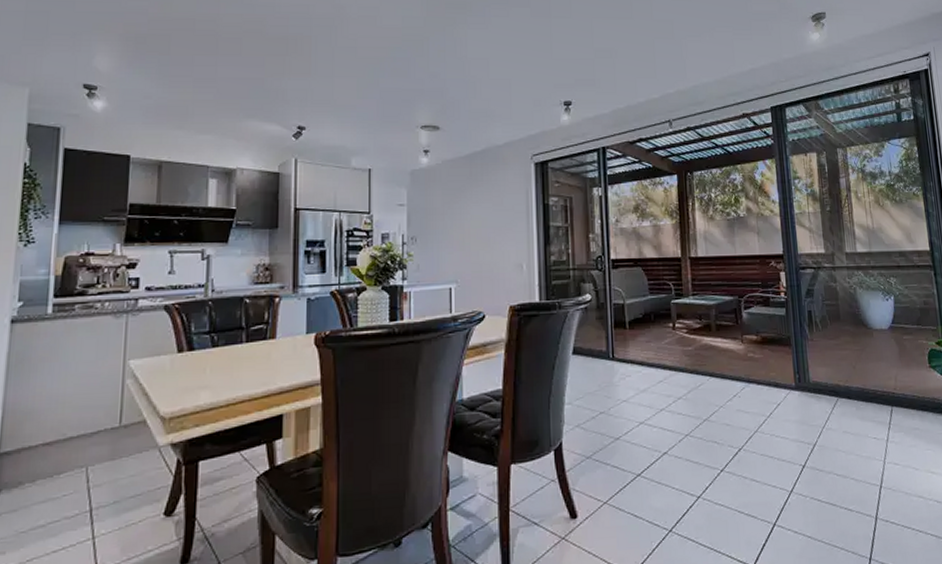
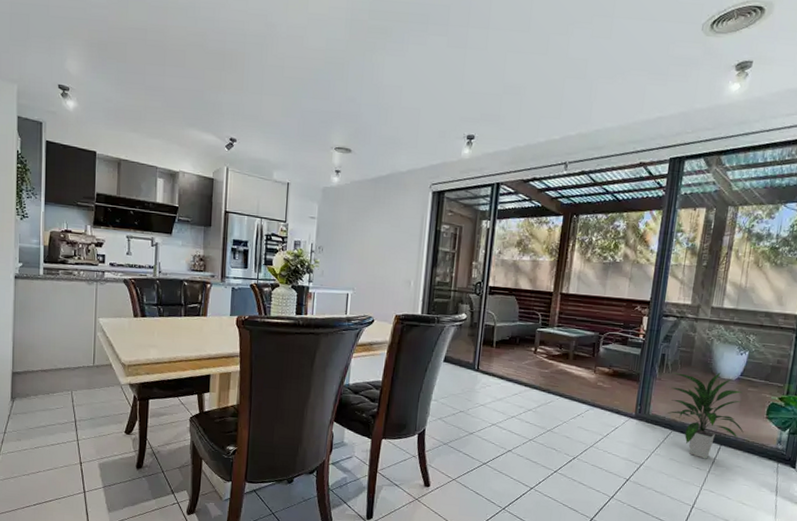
indoor plant: none [823,322,911,426] -> present [667,372,744,459]

